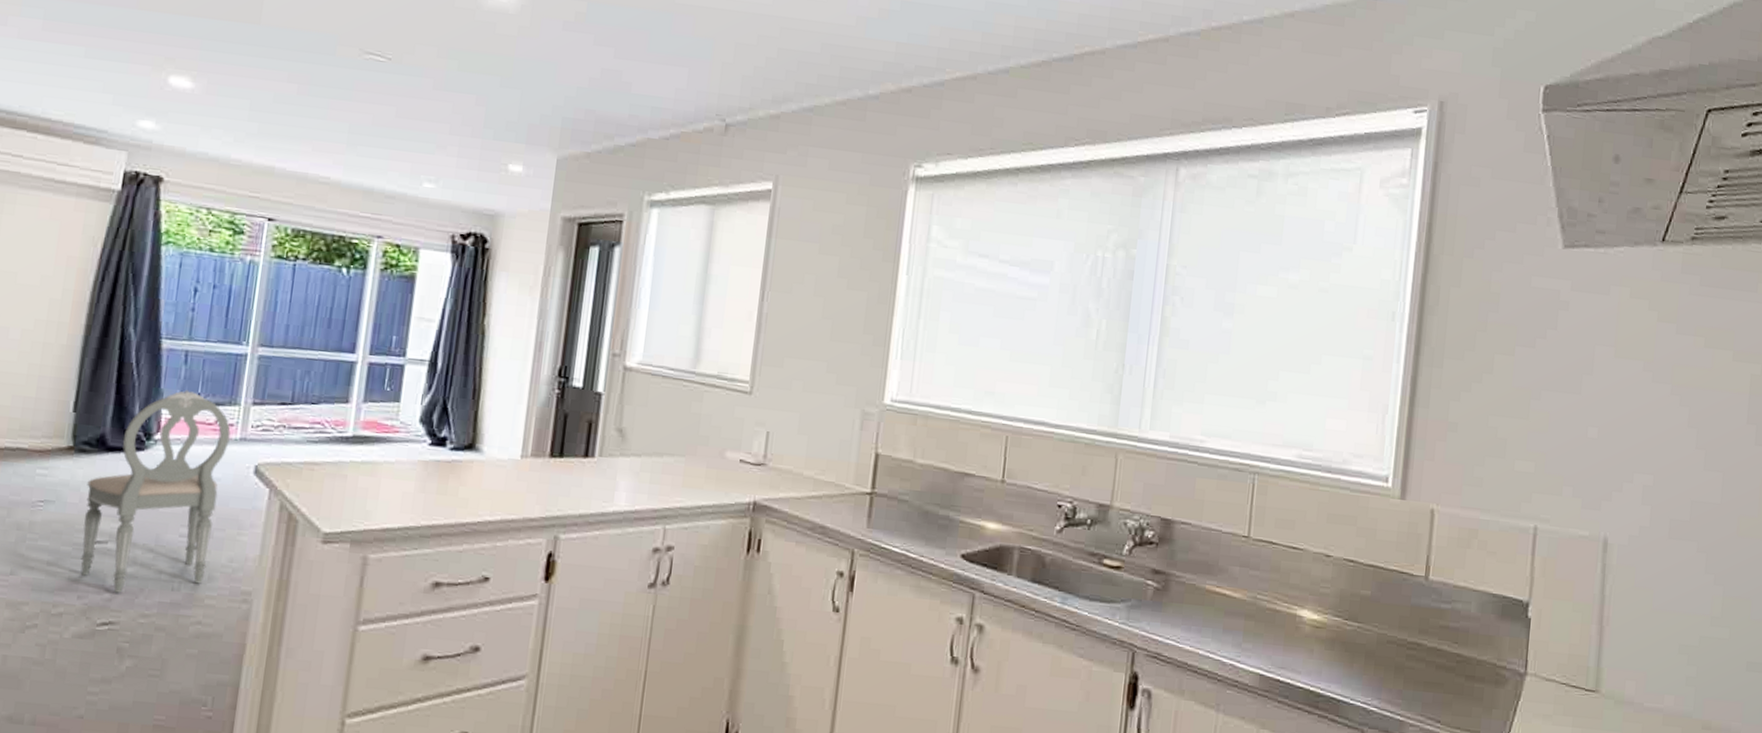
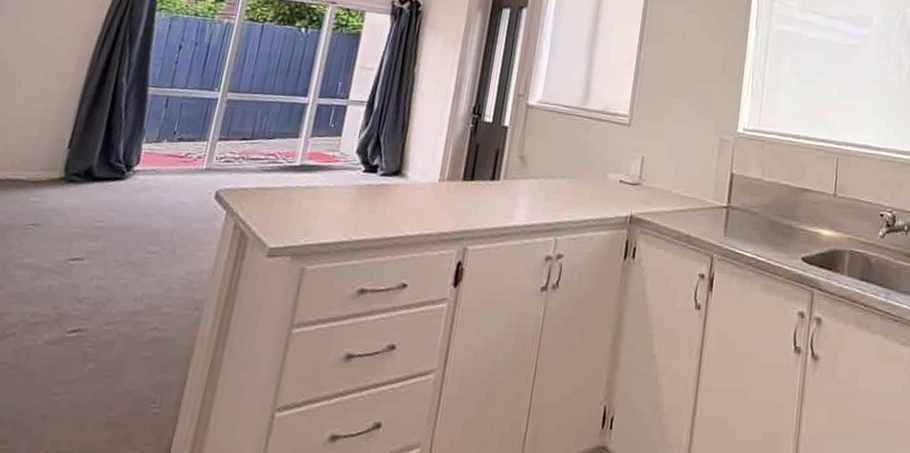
dining chair: present [81,389,231,593] -> none [59,128,199,304]

